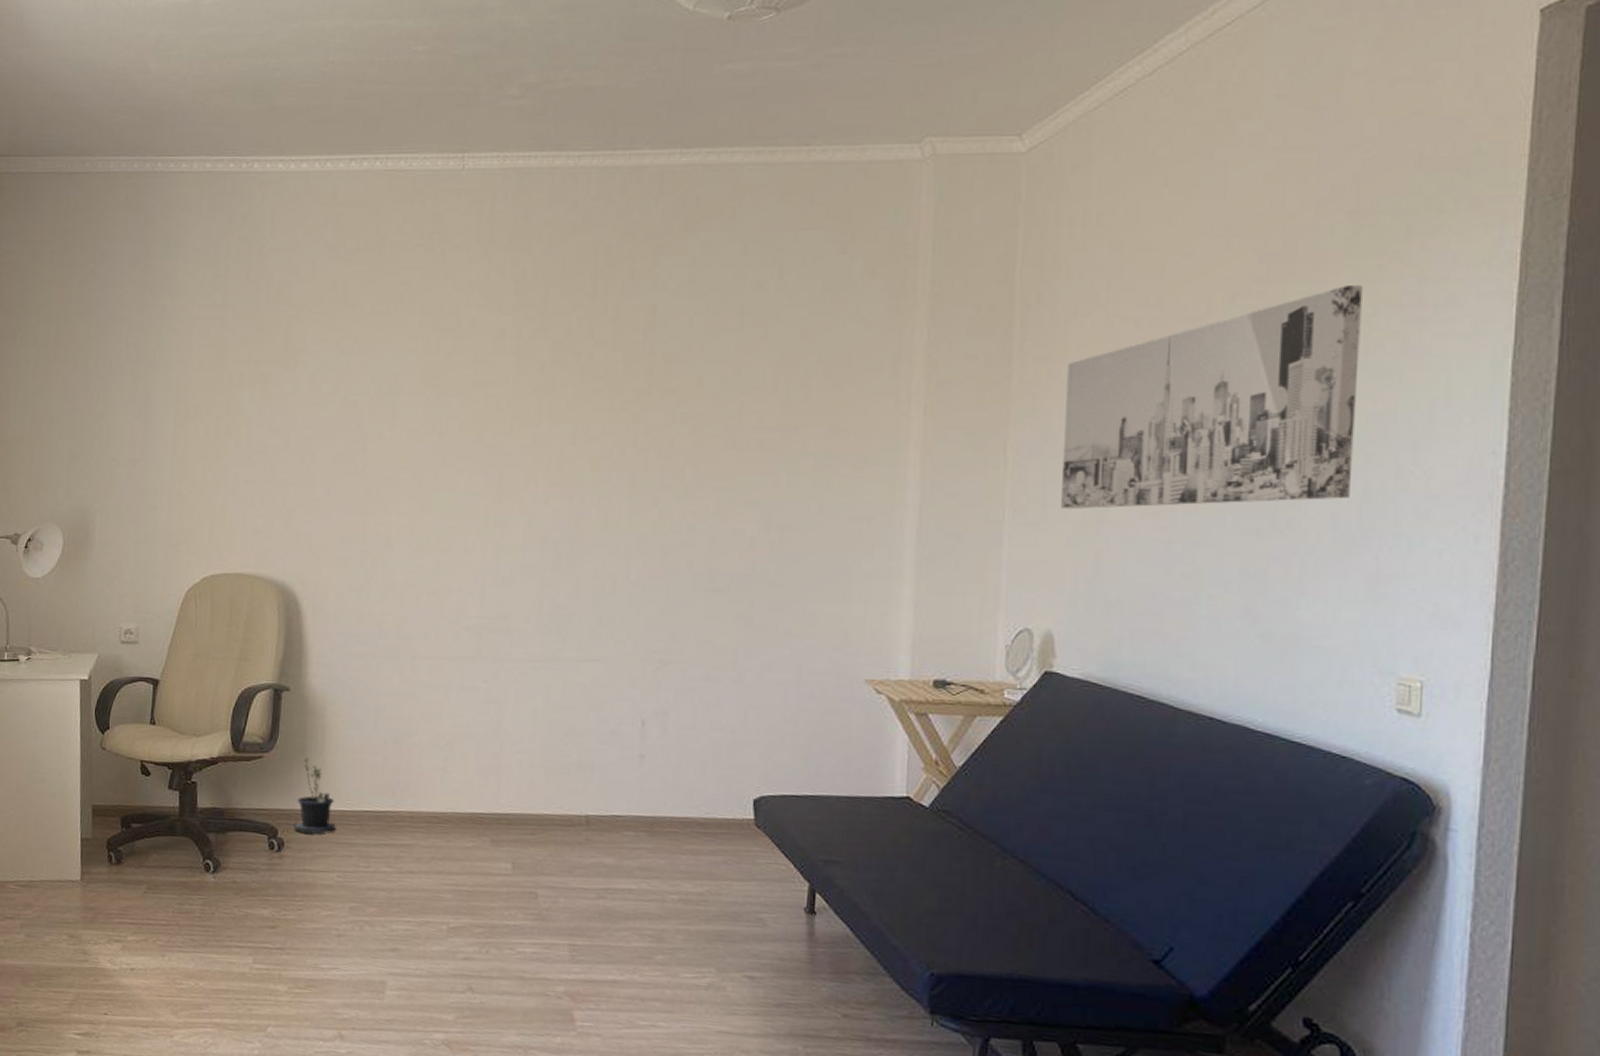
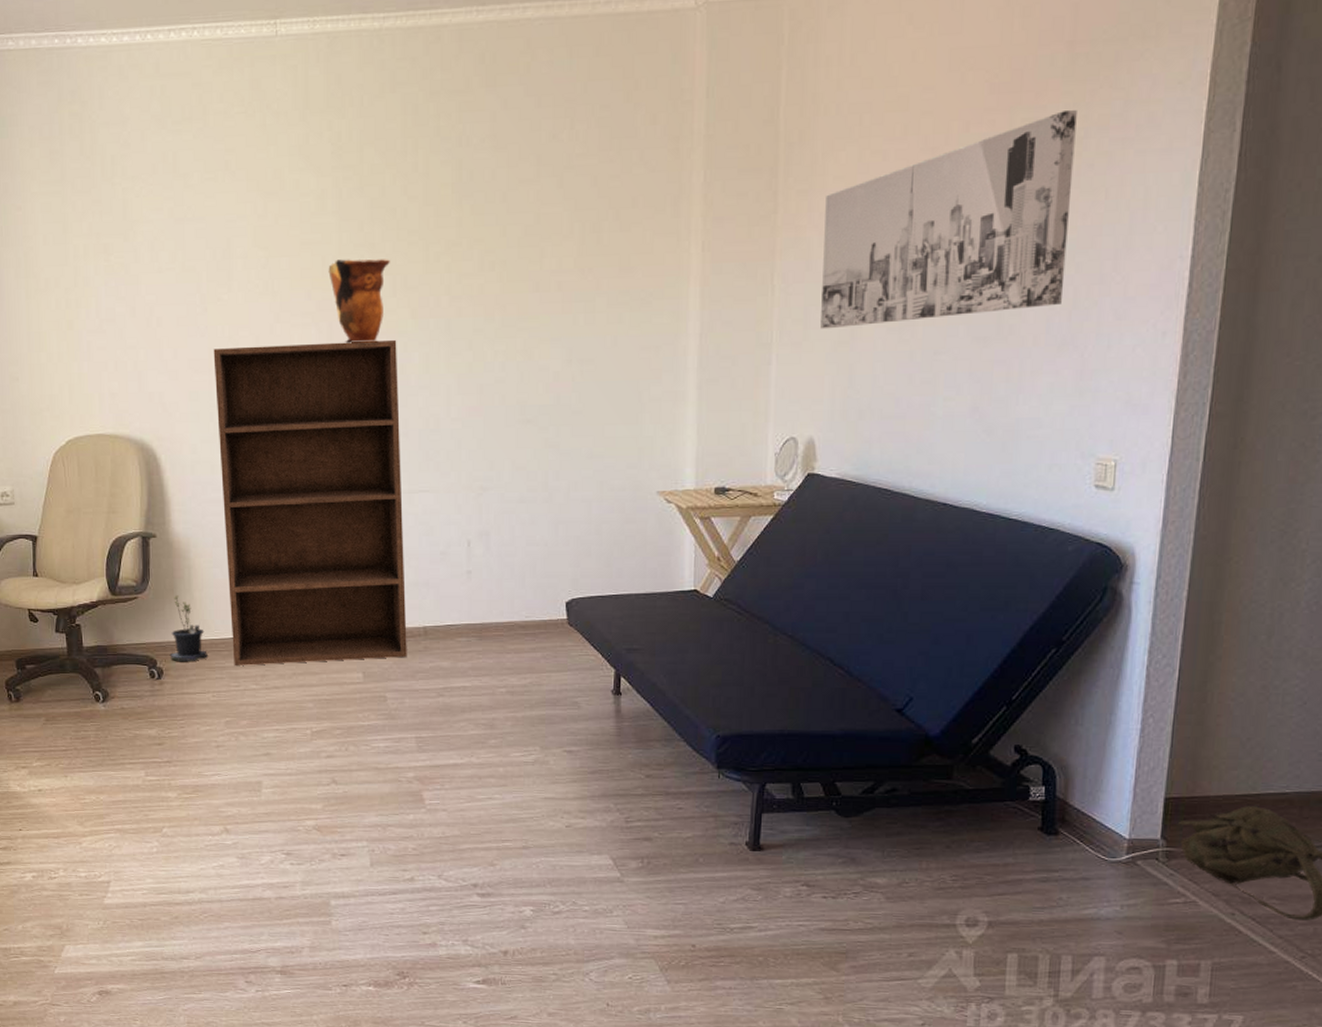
bookshelf: none [364,489,574,849] -> present [213,339,407,666]
decorative vase: none [502,402,571,493] -> present [328,259,390,343]

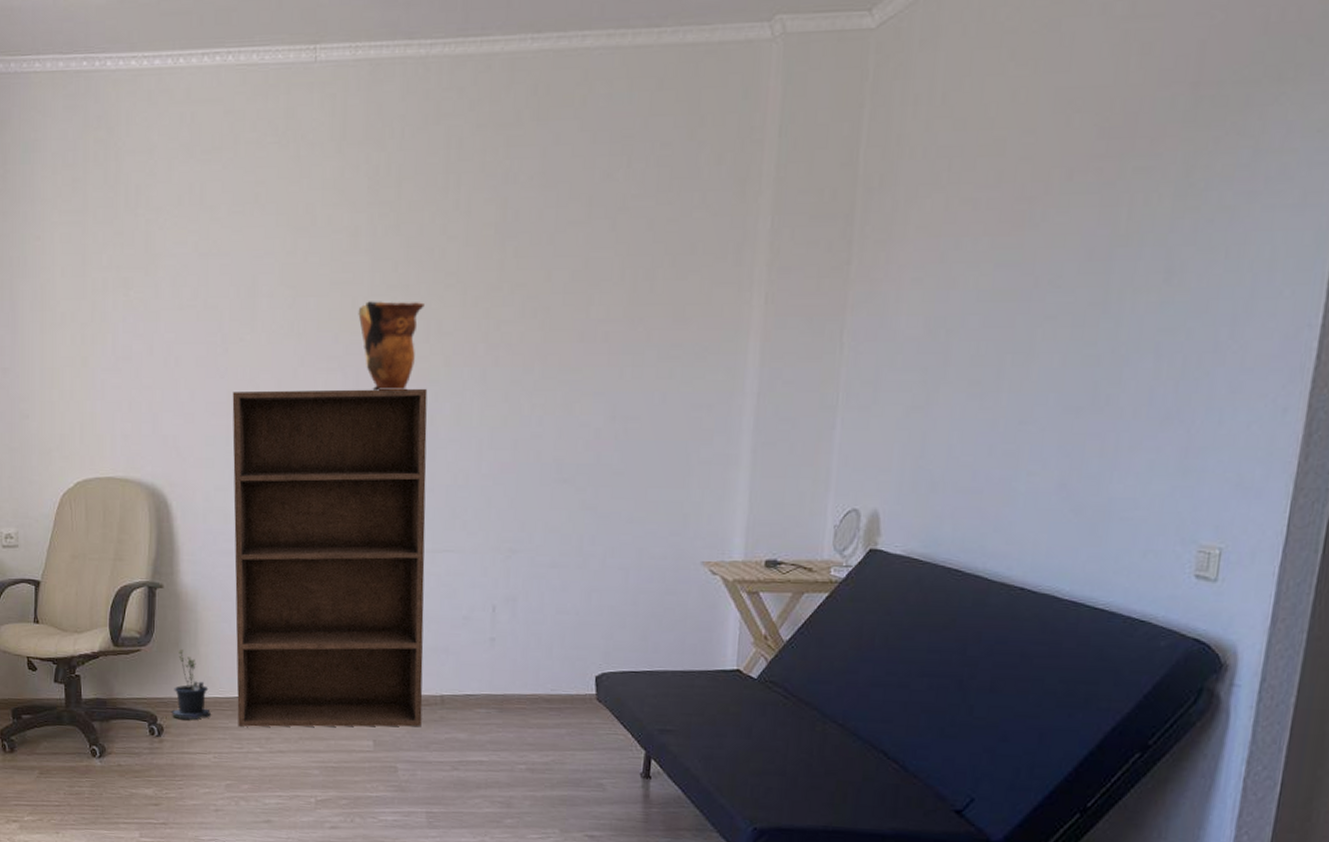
wall art: present [821,110,1077,329] -> none [892,159,1198,393]

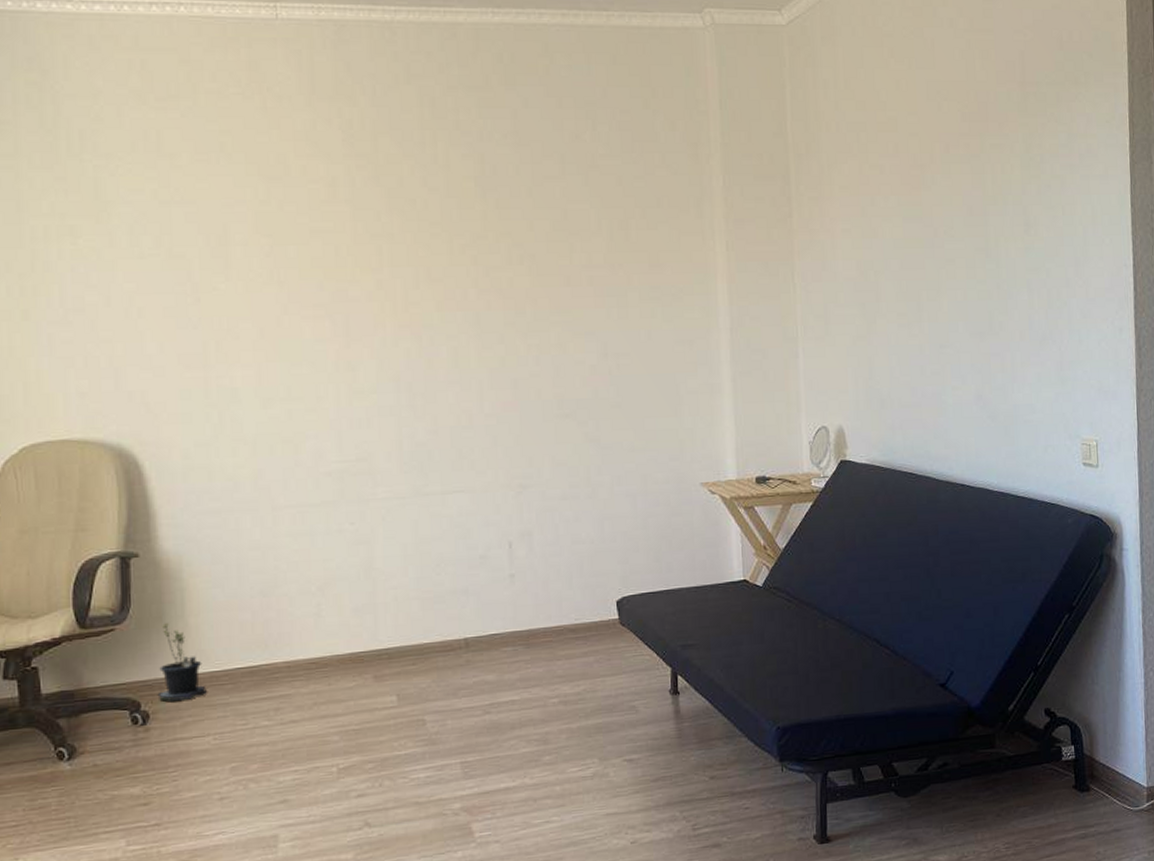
bookshelf: present [232,388,428,727] -> none [208,333,447,700]
decorative vase: present [358,301,424,391] -> none [342,249,411,337]

